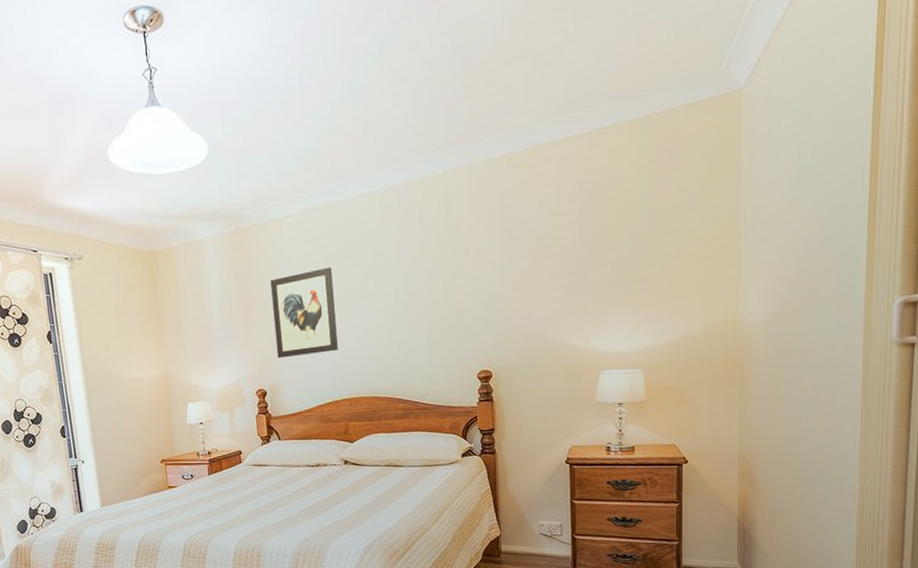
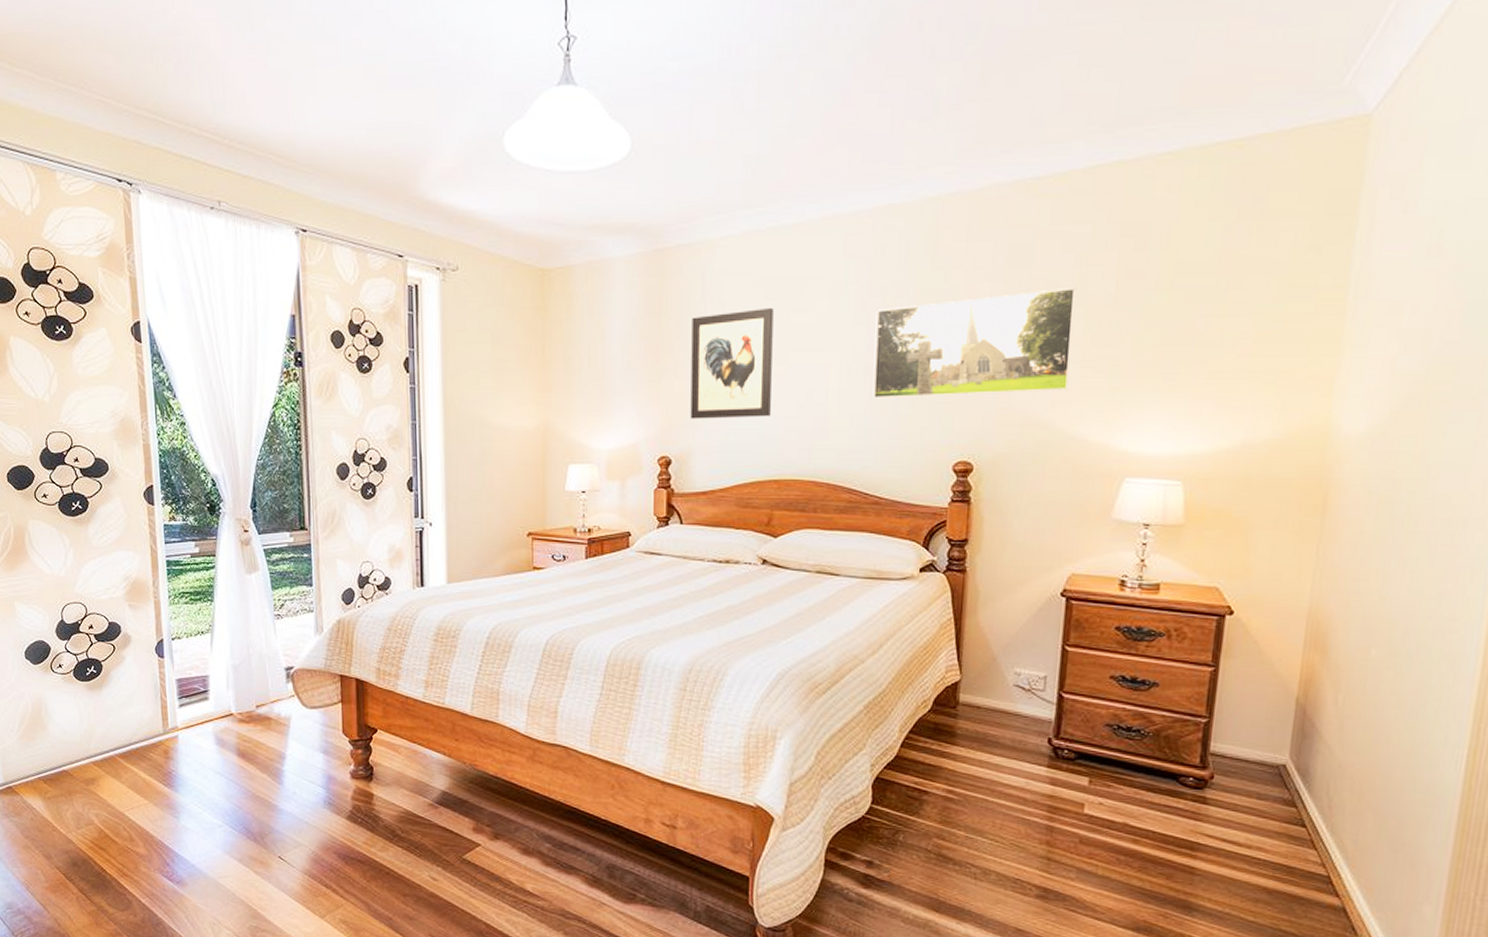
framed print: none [409,232,554,330] -> present [872,287,1077,399]

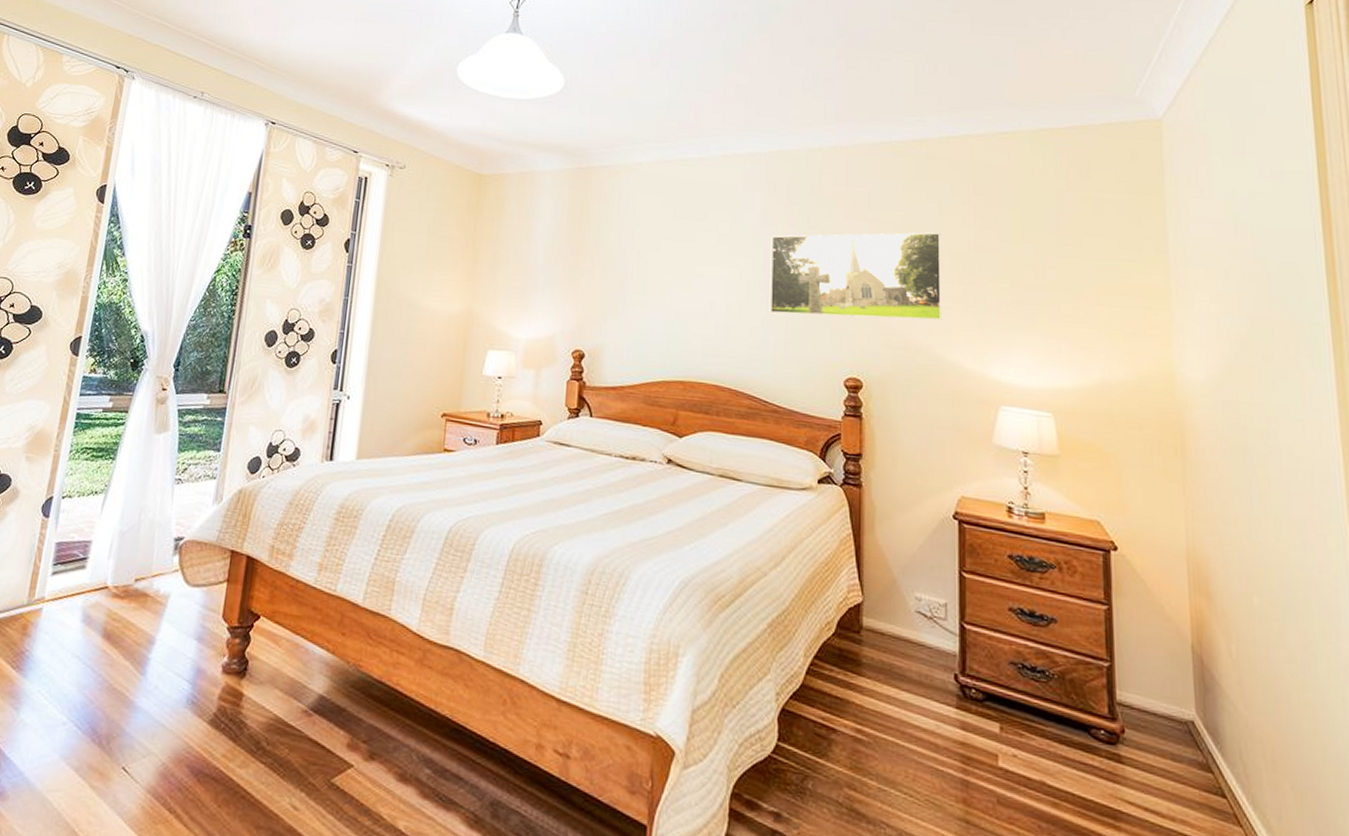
wall art: present [690,307,774,419] -> none [604,225,681,322]

